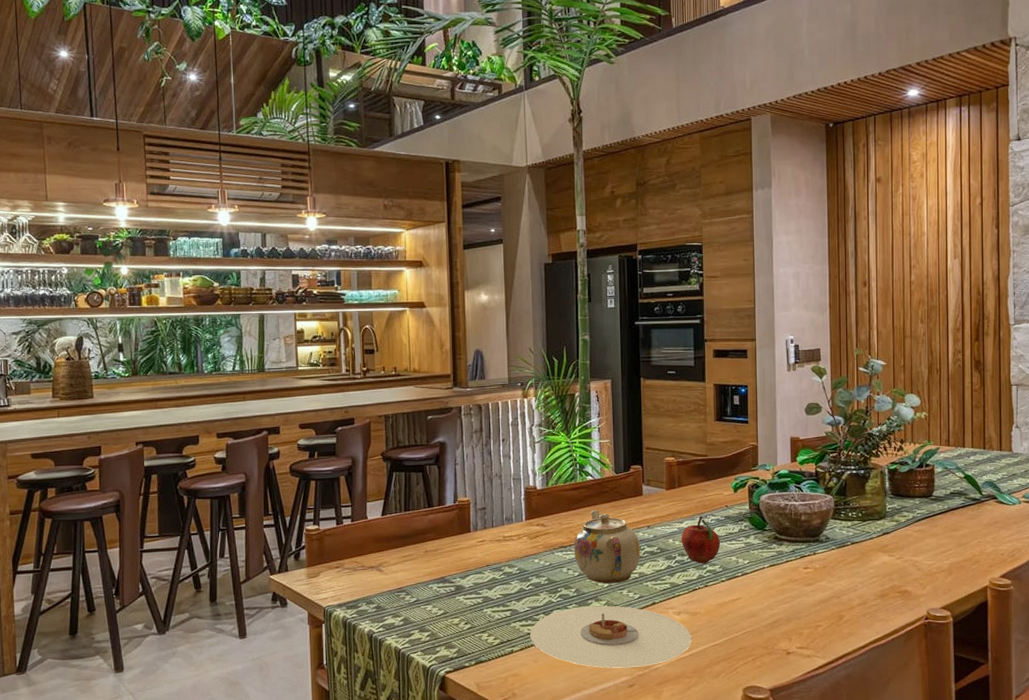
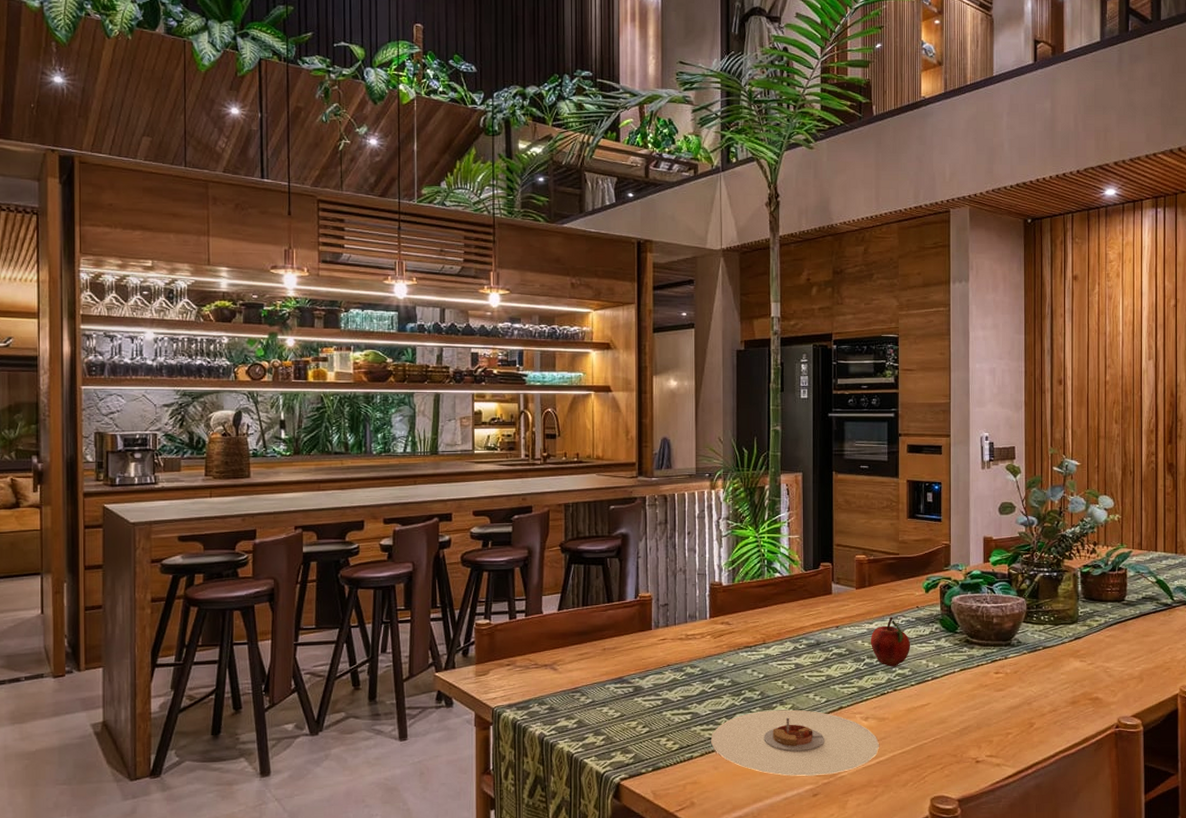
teapot: present [573,509,641,584] -> none [759,608,829,687]

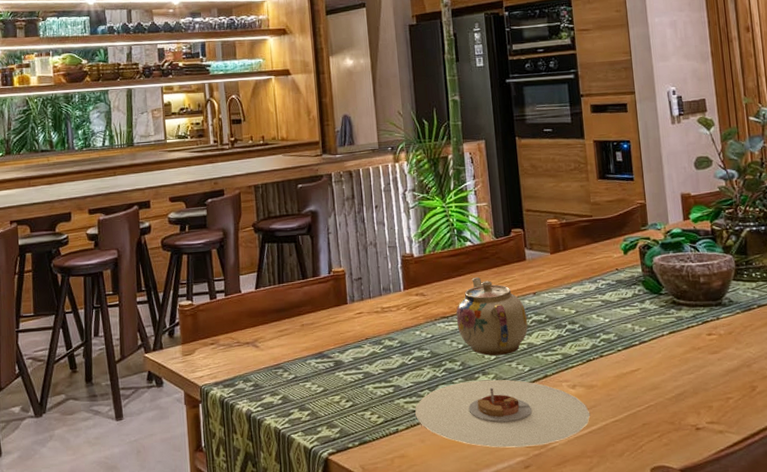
teapot: none [759,608,829,687] -> present [456,276,528,356]
fruit: present [870,617,911,667] -> none [570,280,614,333]

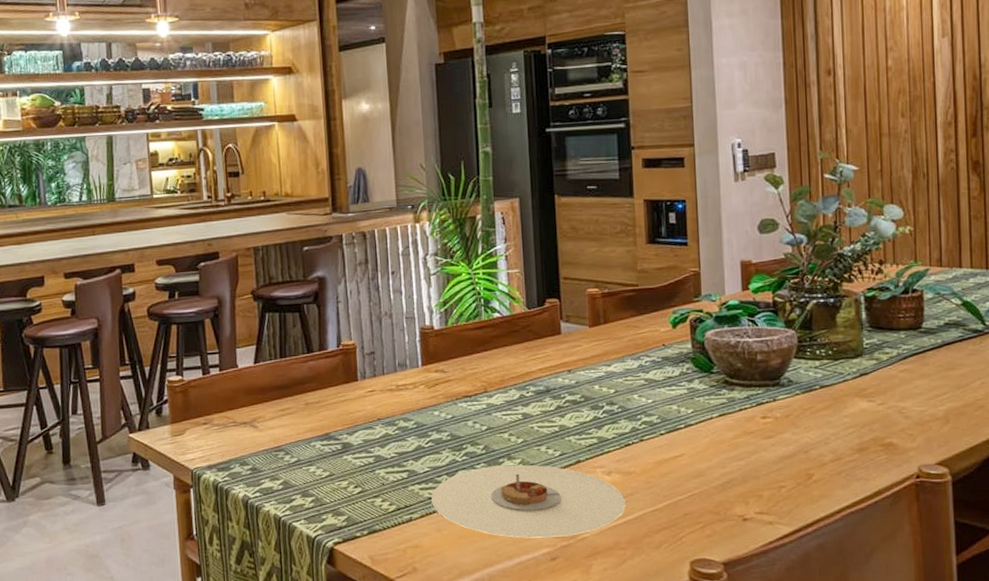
teapot: present [456,276,528,356] -> none [480,352,561,440]

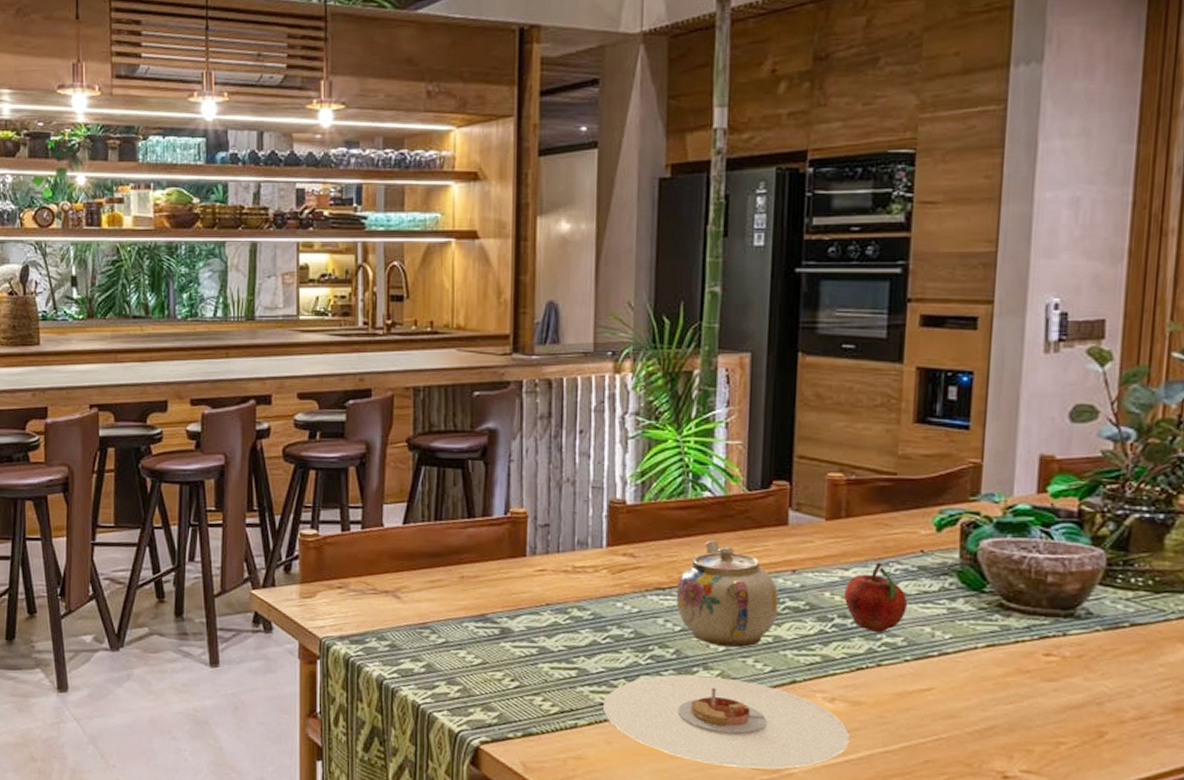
teapot: none [480,352,561,440] -> present [676,540,779,648]
fruit: none [609,357,658,415] -> present [843,562,908,634]

